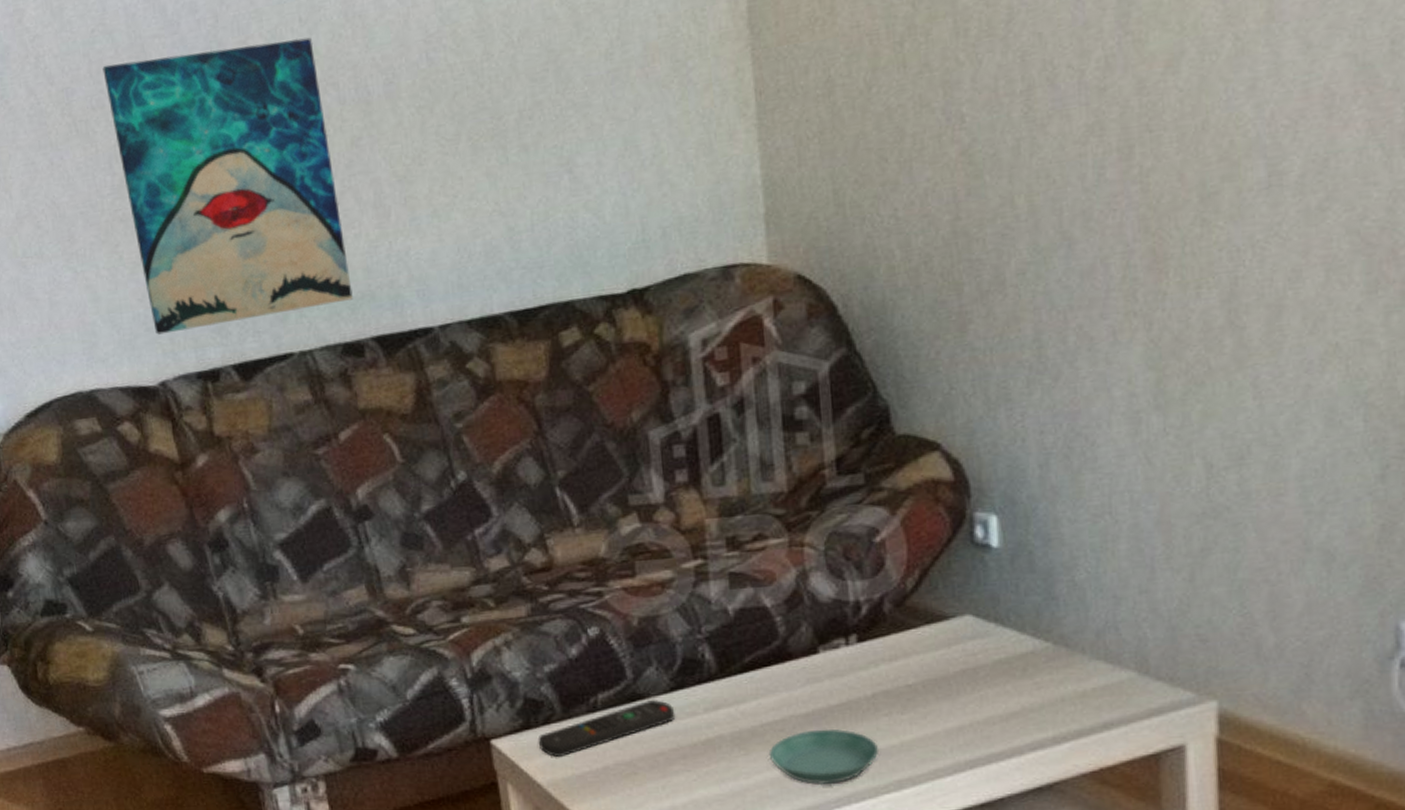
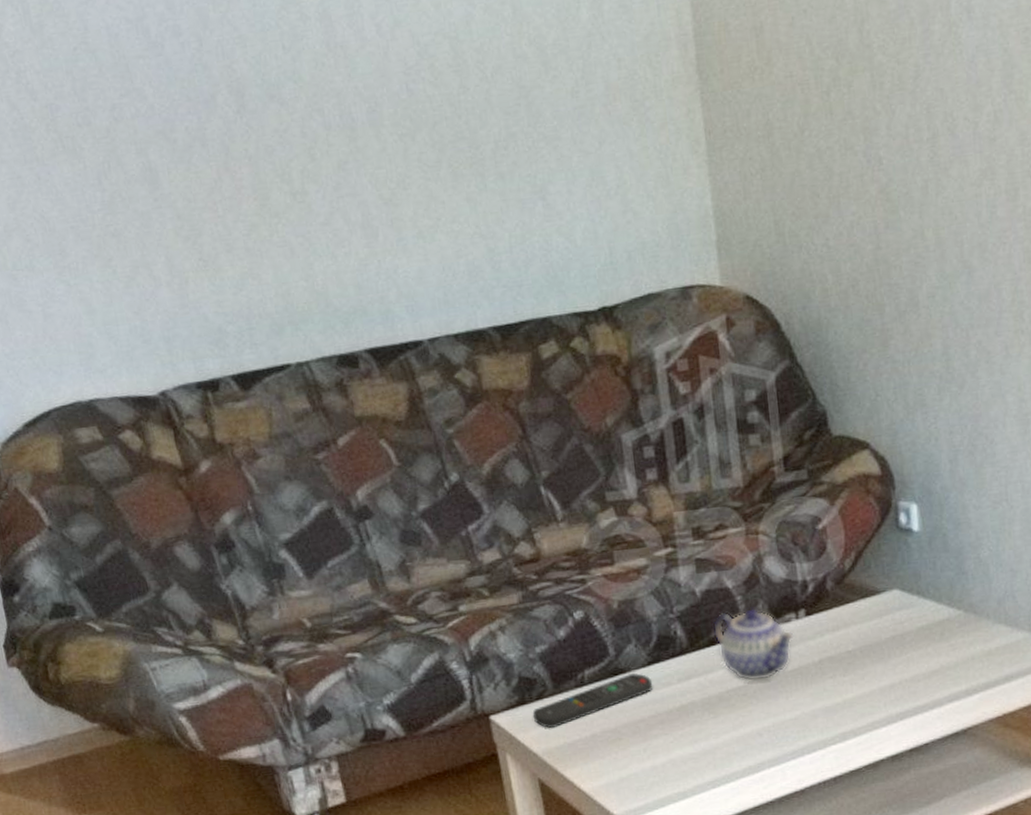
wall art: present [102,37,353,335] -> none [86,64,346,347]
teapot: none [746,630,843,716] -> present [712,607,794,682]
saucer: present [768,728,880,786] -> none [734,691,827,741]

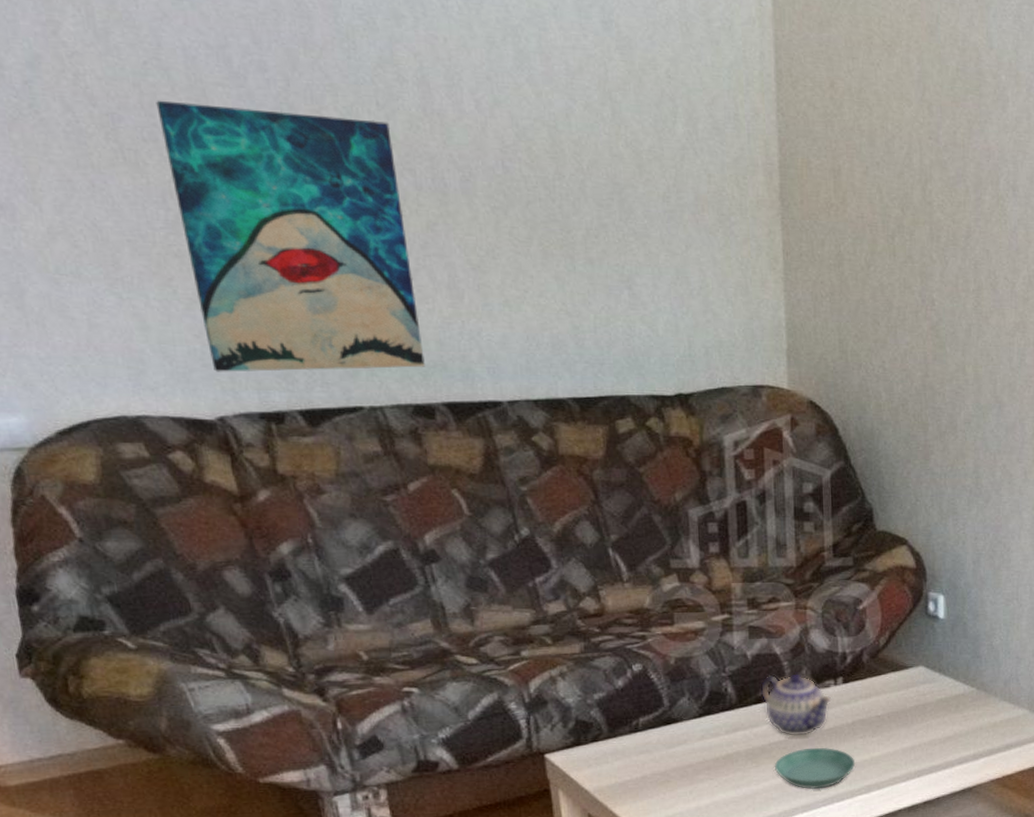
wall art: none [86,64,346,347] -> present [156,100,425,372]
remote control: present [532,673,653,729] -> none [586,723,703,769]
saucer: none [734,691,827,741] -> present [774,747,856,790]

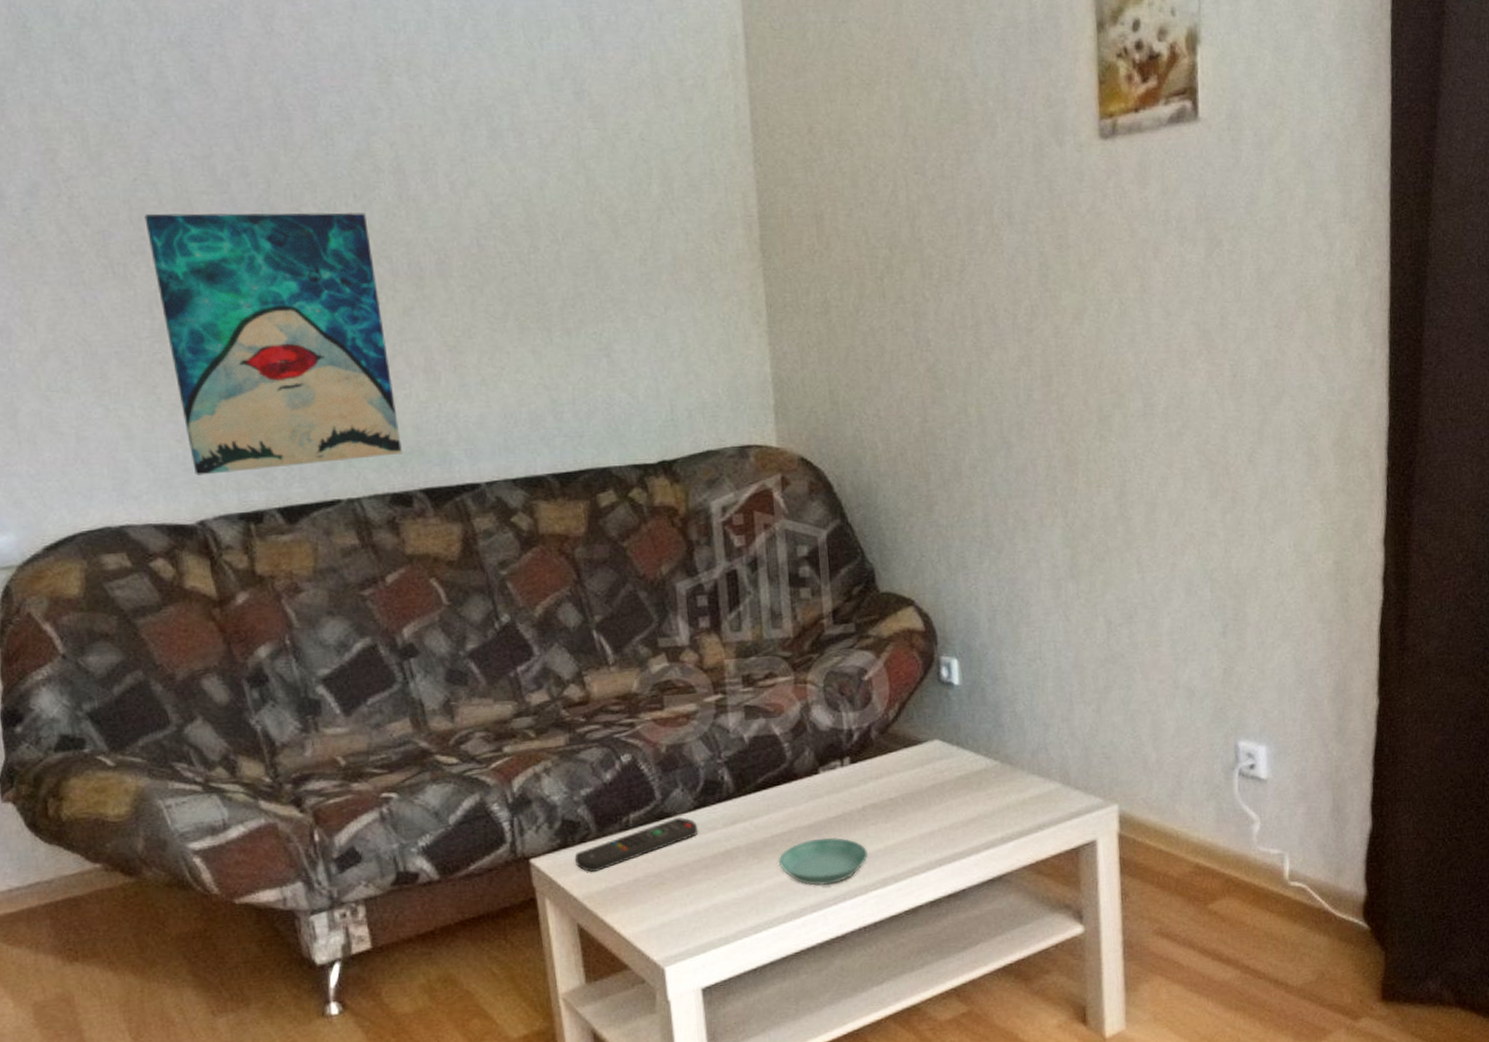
remote control: none [586,723,703,769] -> present [574,817,699,873]
teapot: present [760,672,832,737] -> none [759,754,839,828]

